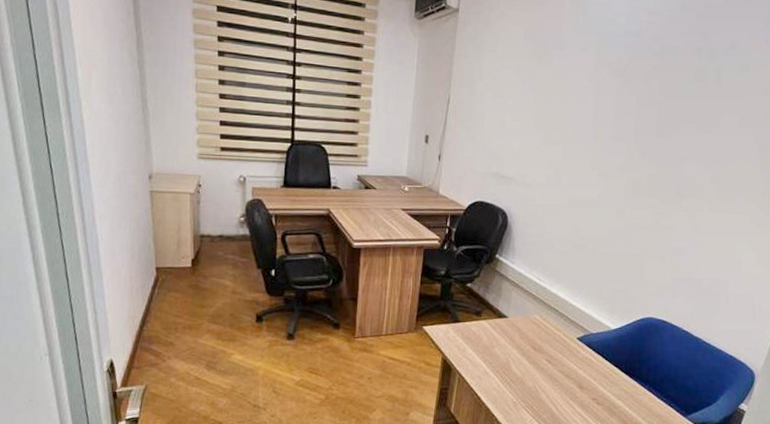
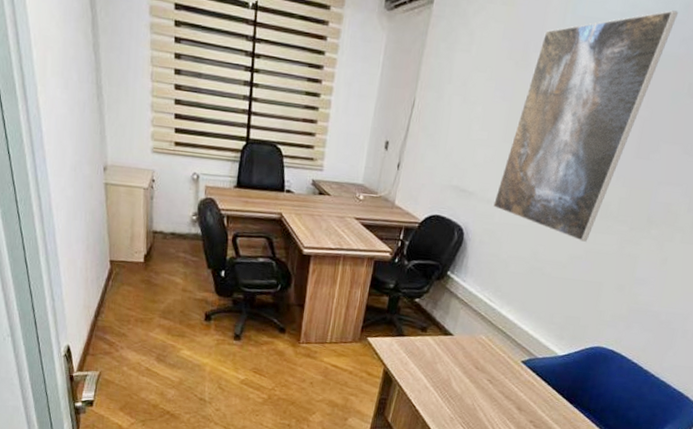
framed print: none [533,9,676,217] -> present [493,10,679,242]

